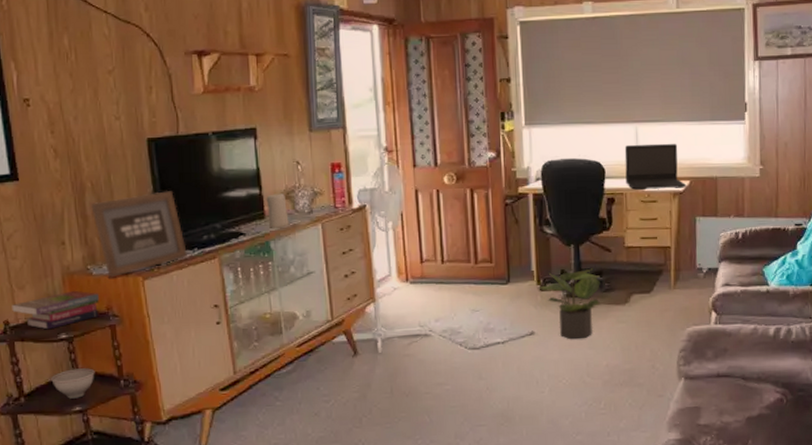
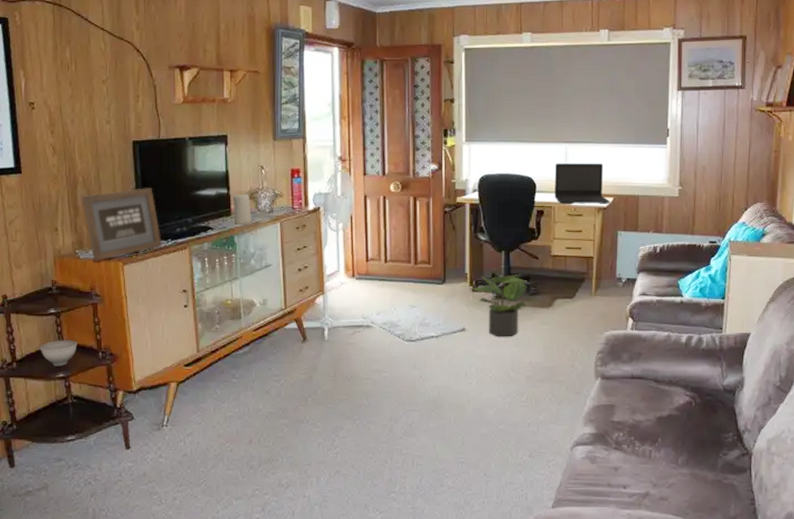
books: present [12,290,99,330] -> none [10,271,84,305]

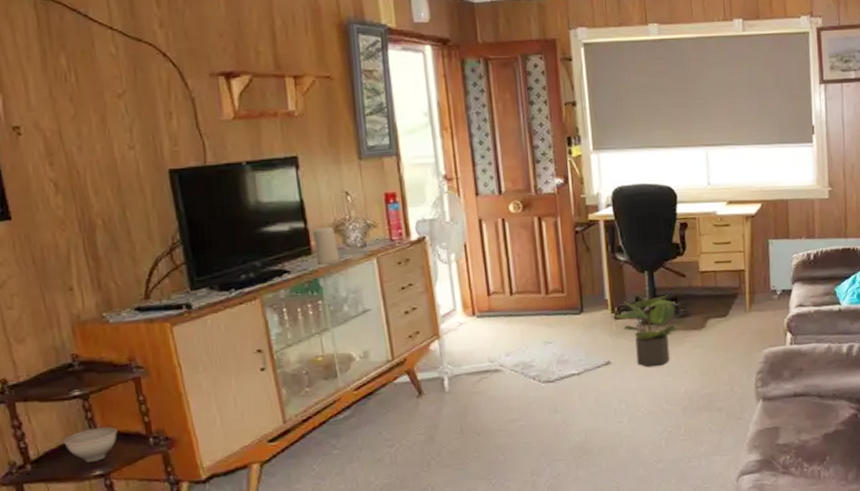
picture frame: present [82,188,163,262] -> none [103,227,224,326]
laptop: present [554,163,610,204] -> none [695,167,759,214]

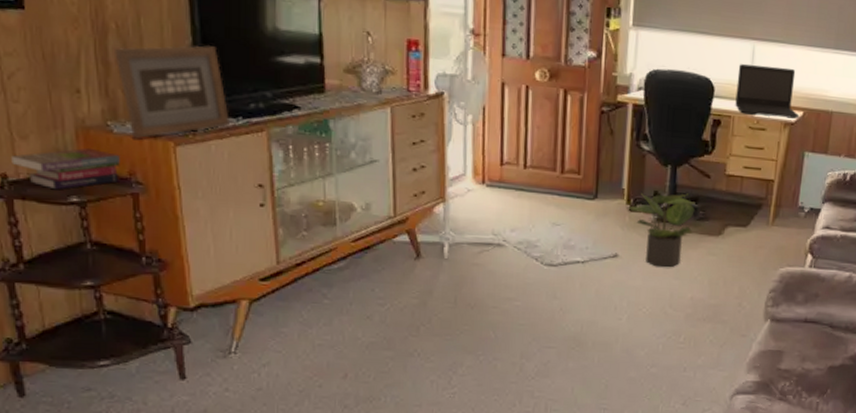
books: none [9,341,119,387] -> present [11,147,120,190]
bowl: present [63,427,118,463] -> none [58,238,112,272]
picture frame: none [103,227,224,326] -> present [115,45,231,139]
candle: present [312,227,340,264] -> none [327,65,353,106]
laptop: none [695,167,759,214] -> present [735,64,800,119]

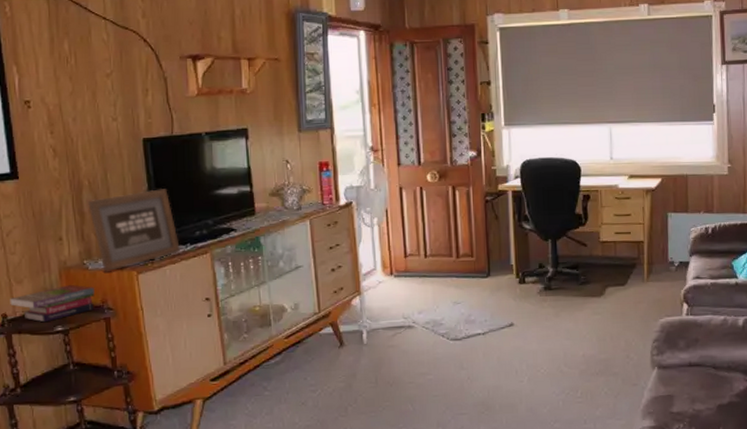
potted plant: present [626,191,695,267] -> none [516,262,578,331]
laptop: present [735,64,800,119] -> none [599,143,659,187]

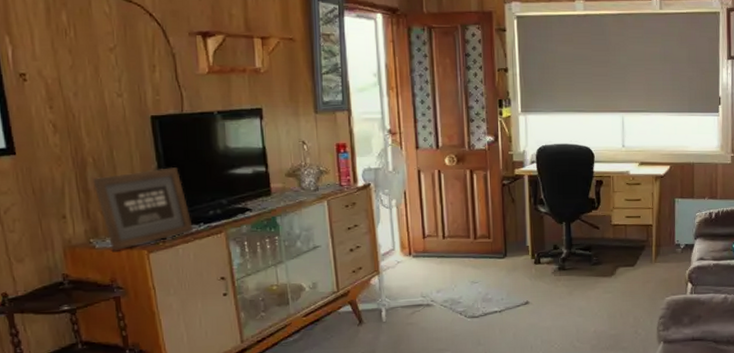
books: present [10,284,94,323] -> none [10,263,103,302]

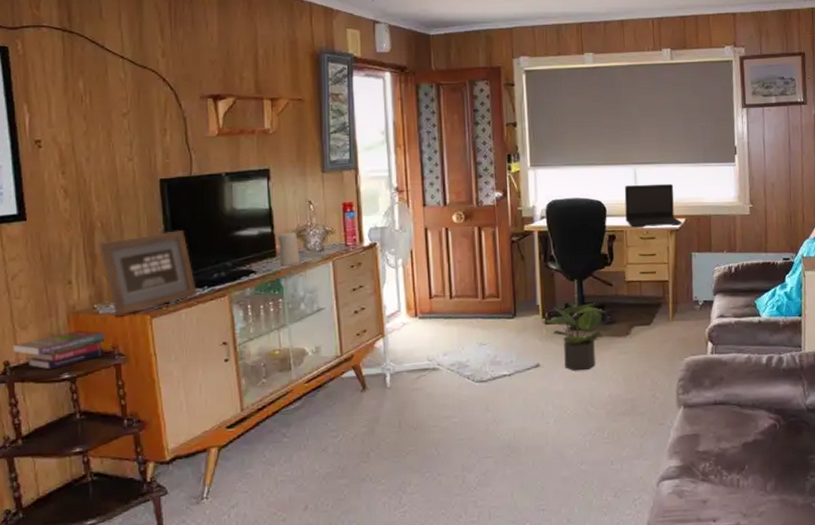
books: none [10,263,103,302] -> present [13,329,104,370]
candle: none [272,171,295,204] -> present [277,232,300,266]
potted plant: none [532,244,590,309] -> present [542,302,604,371]
laptop: none [612,133,667,173] -> present [624,184,683,227]

